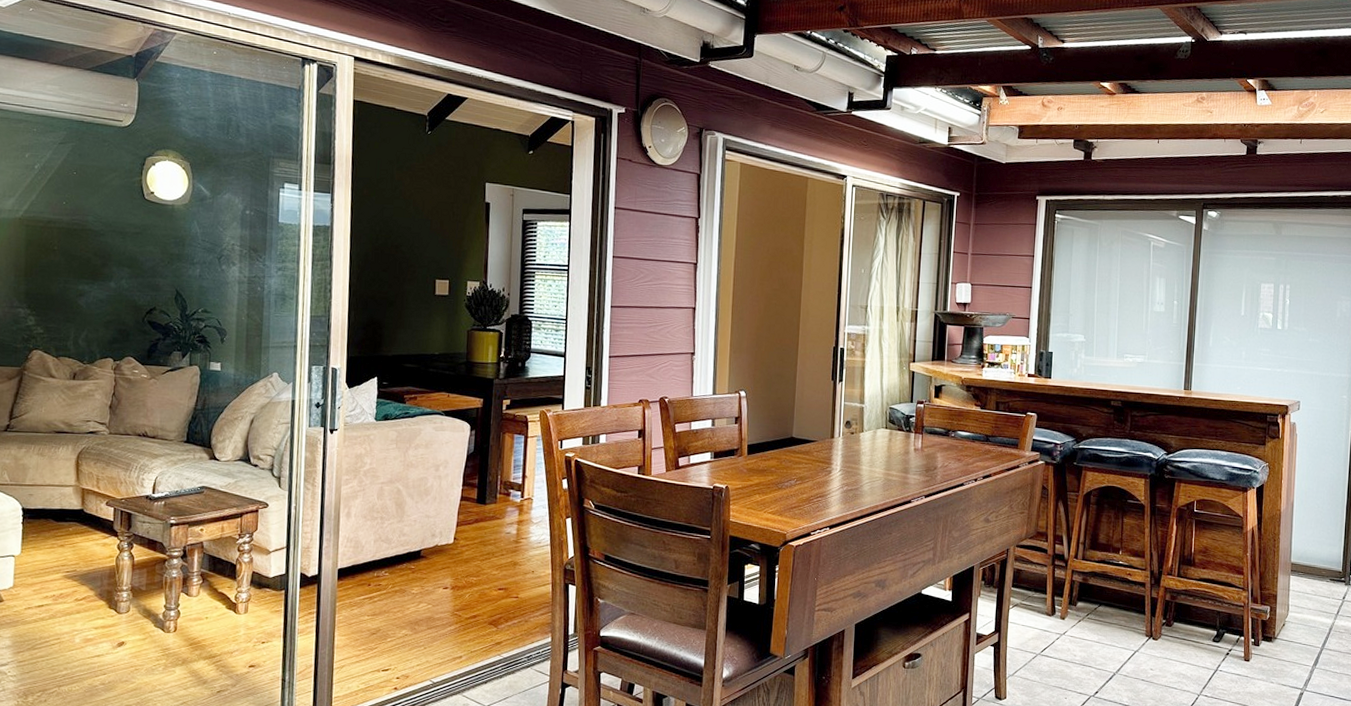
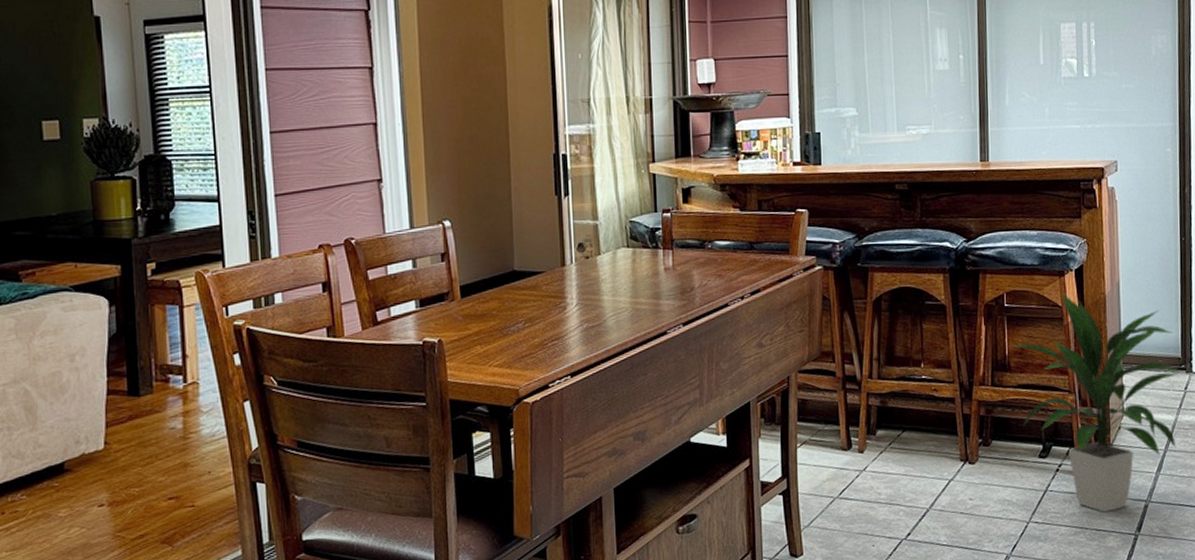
indoor plant: none [1194,504,1340,695] -> present [1007,291,1180,512]

